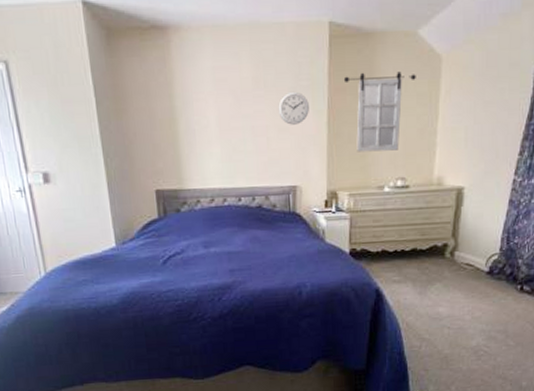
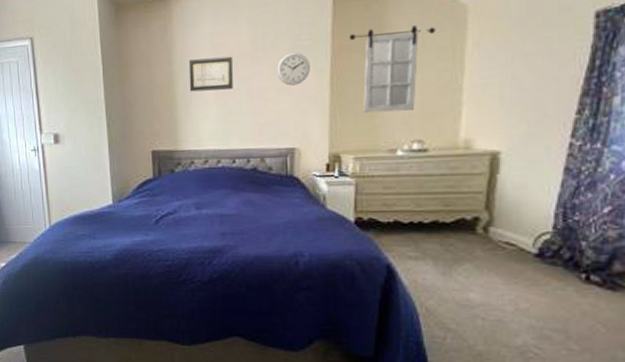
wall art: none [190,93,237,129] -> present [188,56,234,92]

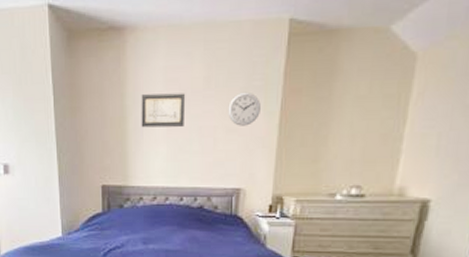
home mirror: present [348,25,435,113] -> none [300,71,384,157]

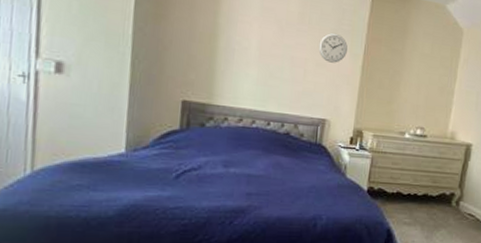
wall art: present [141,93,186,128] -> none [232,16,281,54]

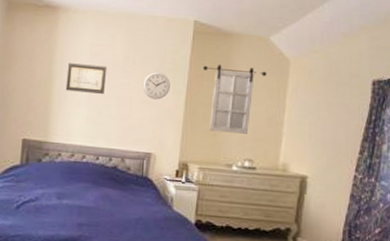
wall art: none [232,16,281,54] -> present [65,63,108,94]
home mirror: none [380,29,442,102] -> present [202,64,267,134]

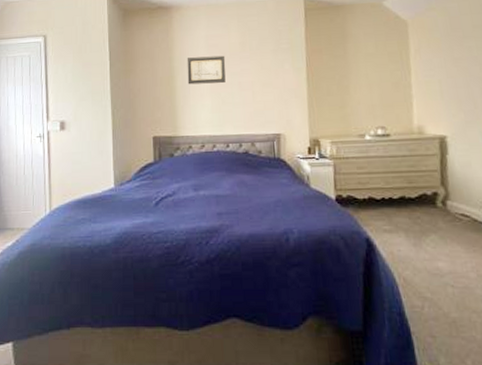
wall clock: present [142,71,170,100] -> none [262,53,290,81]
home mirror: present [202,64,267,134] -> none [319,35,386,104]

